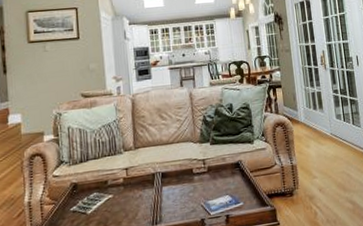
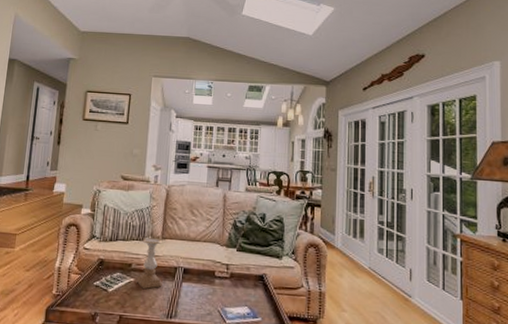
candle holder: none [115,149,143,202] -> present [136,237,162,289]

